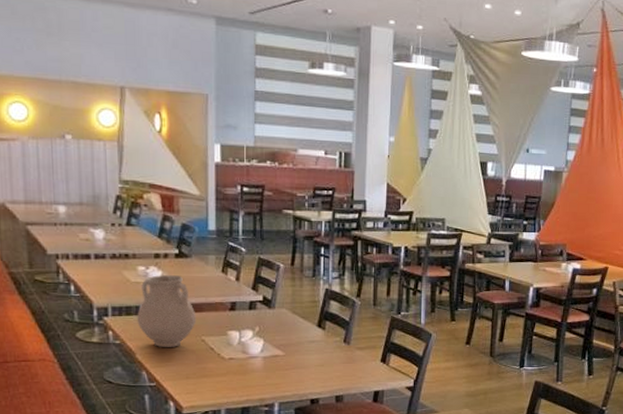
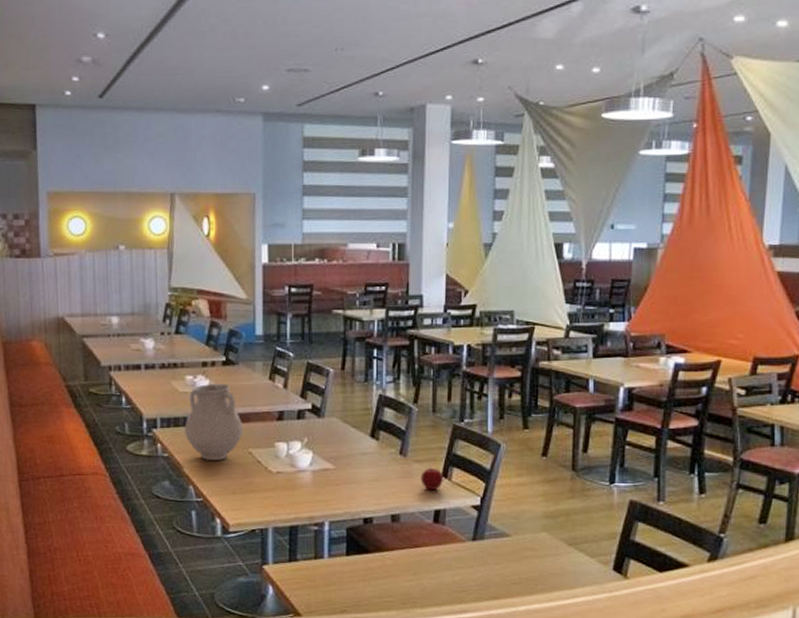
apple: none [362,354,382,374] -> present [420,467,443,491]

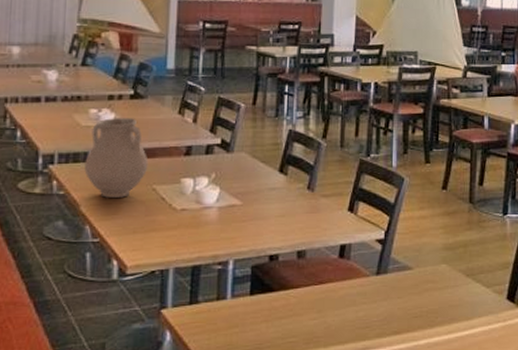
apple: present [420,467,443,491] -> none [327,202,349,225]

